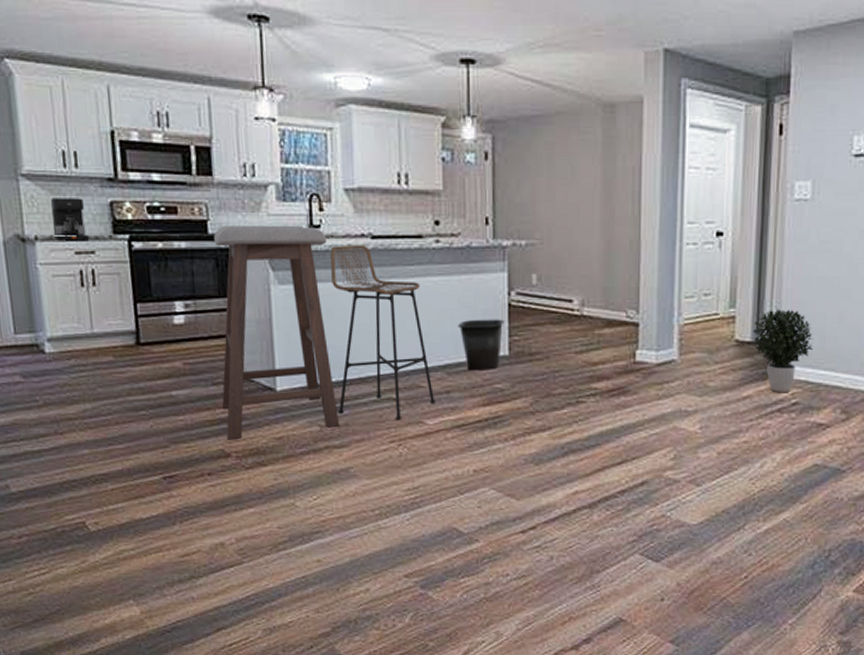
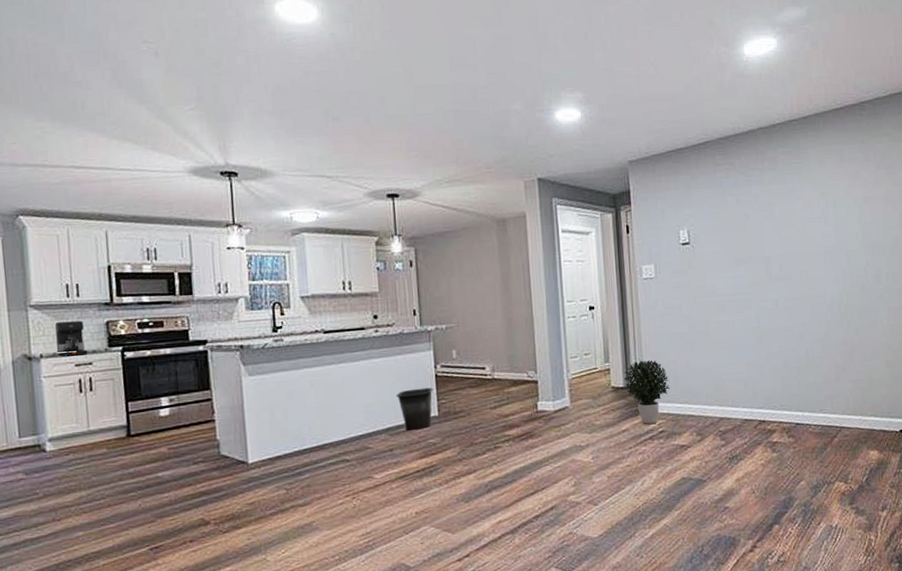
bar stool: present [214,224,339,440] -> none [194,327,302,510]
bar stool: present [330,245,436,421] -> none [291,339,382,478]

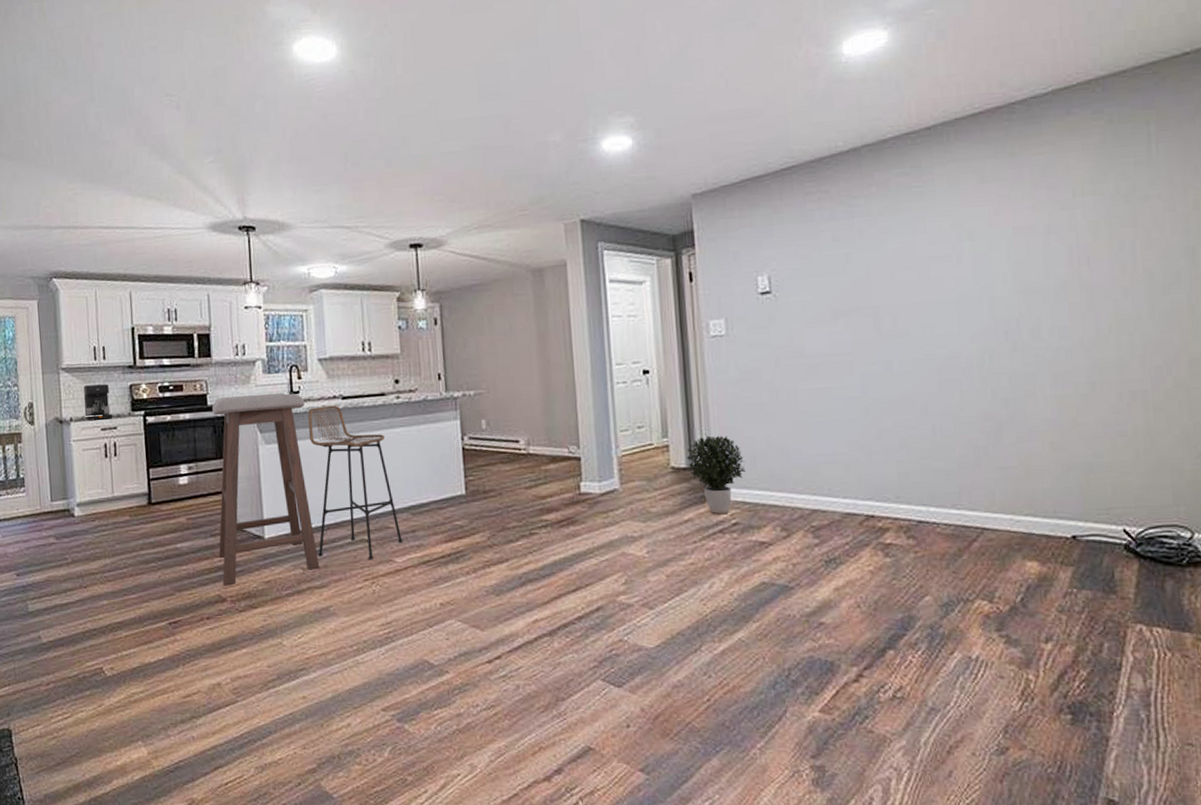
bar stool: none [194,327,302,510] -> present [212,392,319,586]
bar stool: none [291,339,382,478] -> present [308,405,403,560]
waste bin: present [396,387,433,431] -> none [419,462,460,510]

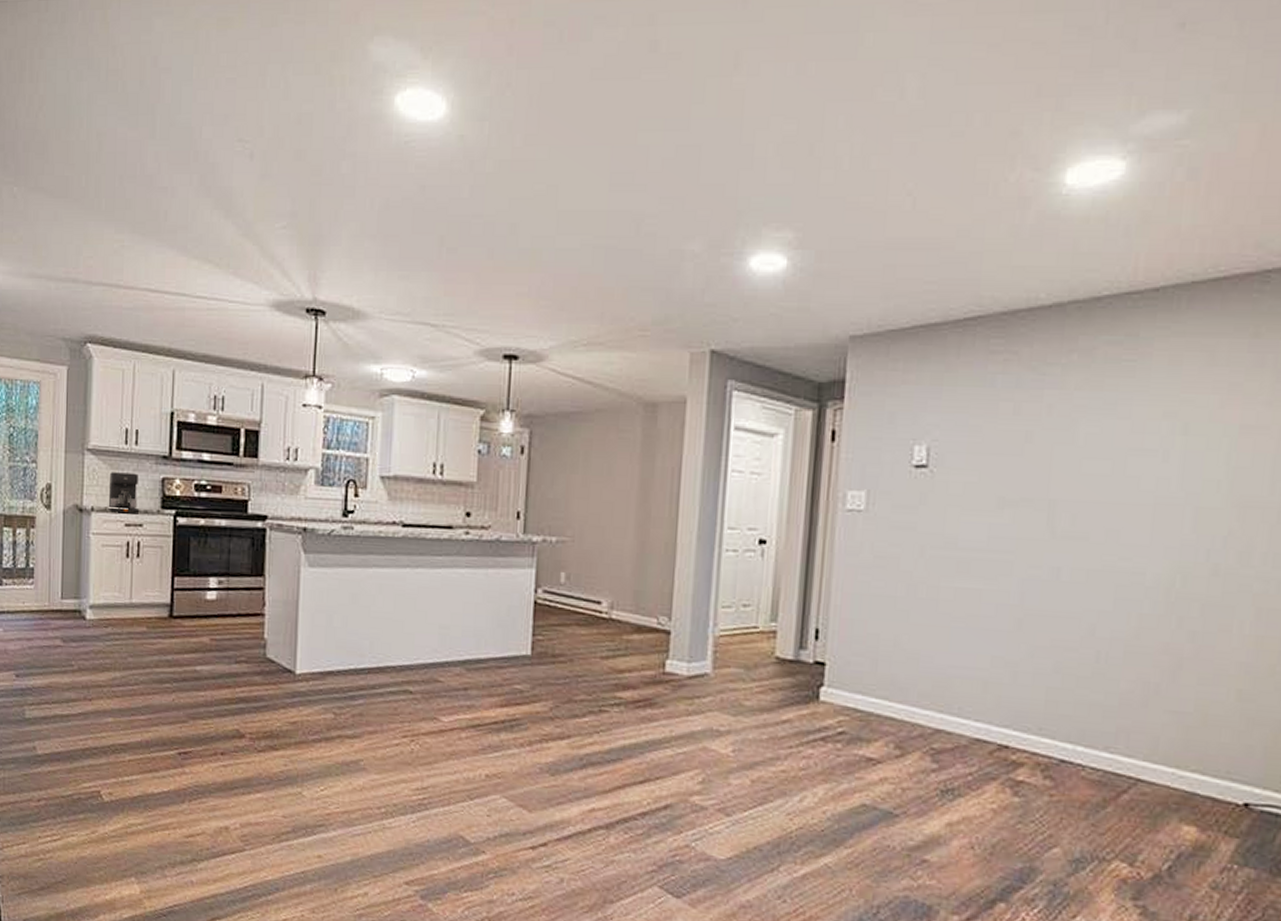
bar stool: present [212,392,319,586] -> none [243,505,359,721]
bar stool: present [308,405,403,560] -> none [354,531,452,715]
potted plant: present [686,435,746,515] -> none [796,626,864,721]

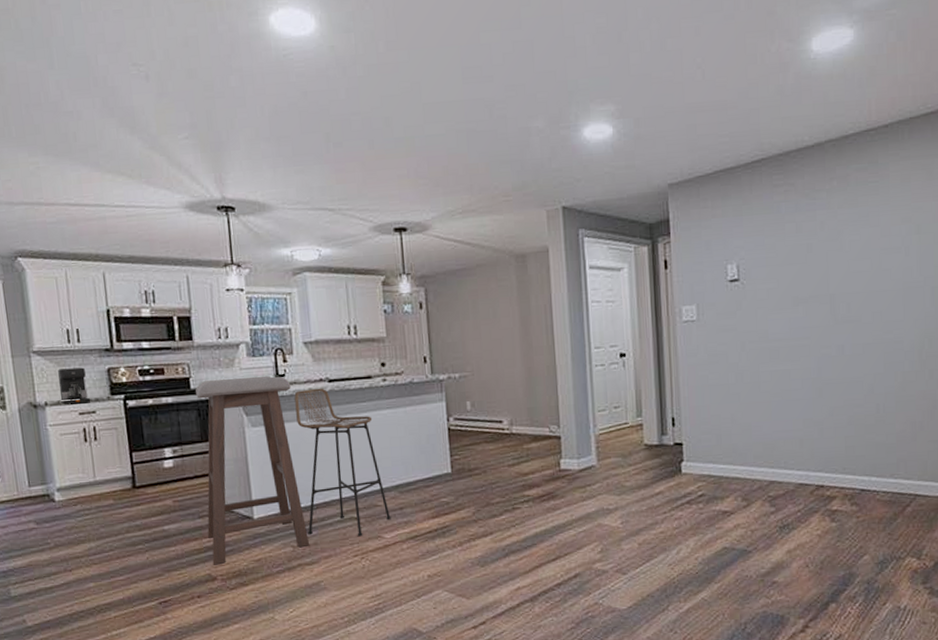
bar stool: none [243,505,359,721] -> present [196,375,309,565]
bar stool: none [354,531,452,715] -> present [294,388,391,537]

